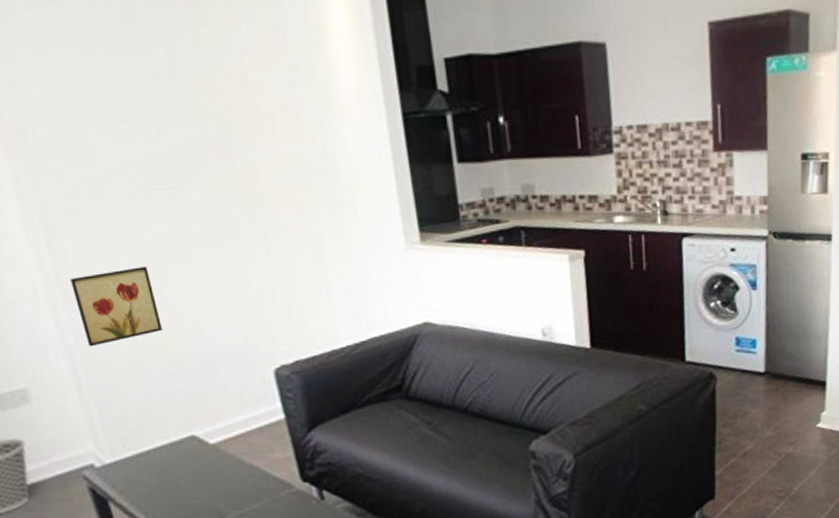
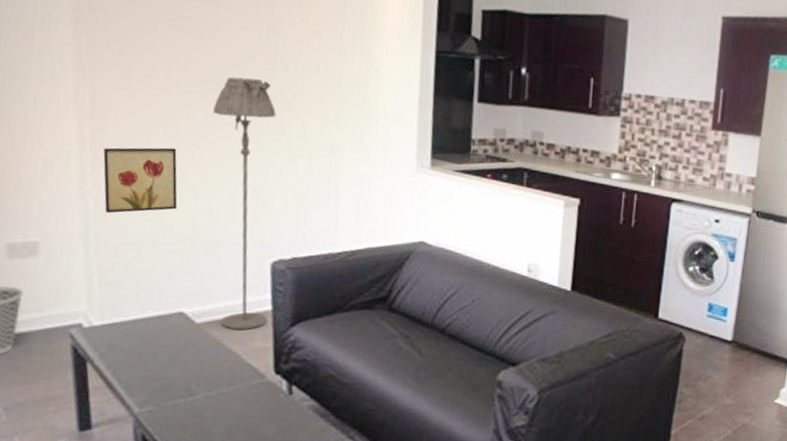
floor lamp: none [176,177,284,445] -> present [213,77,276,330]

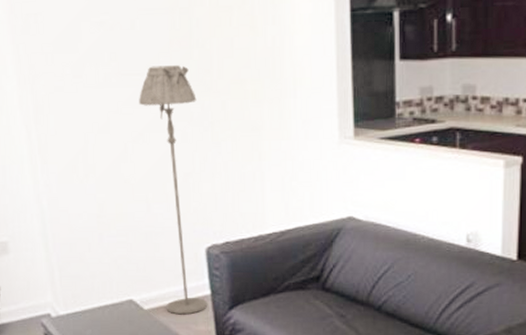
wall art: present [103,147,178,214] -> none [50,143,117,211]

